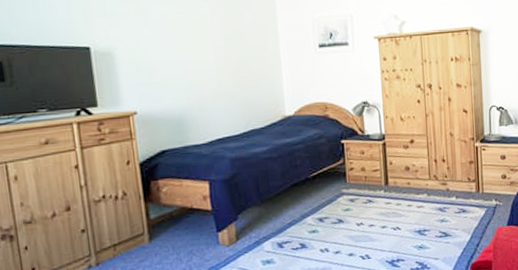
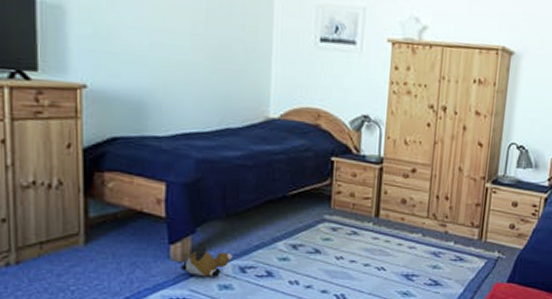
plush toy: none [229,227,270,256] -> present [181,243,232,277]

